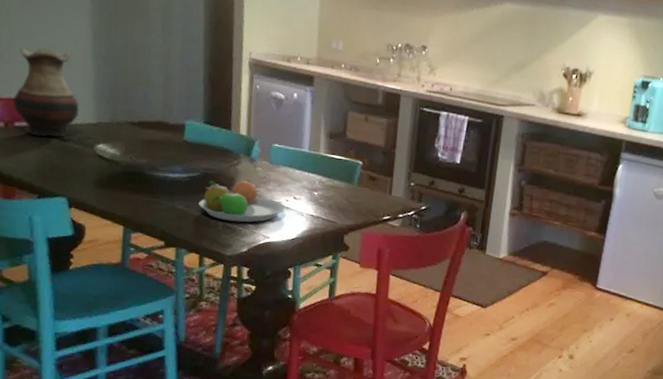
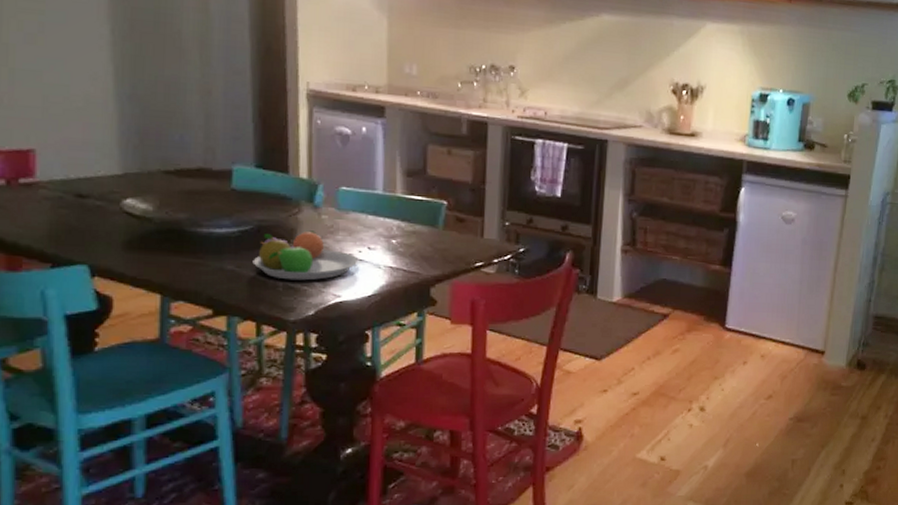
vase: present [13,47,79,137] -> none [16,89,100,194]

